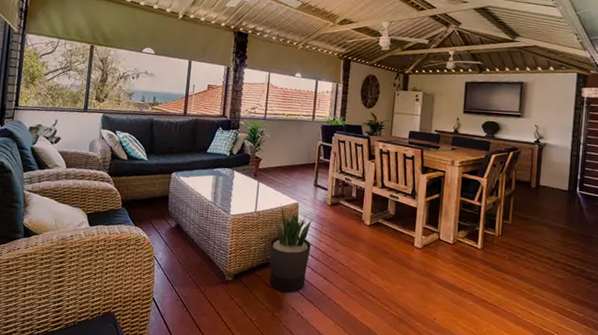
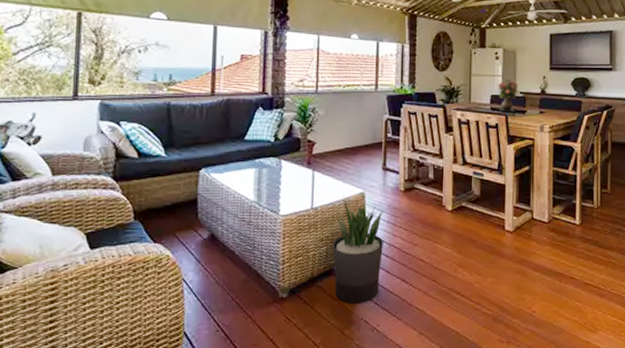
bouquet: none [415,117,434,147] -> present [498,77,518,113]

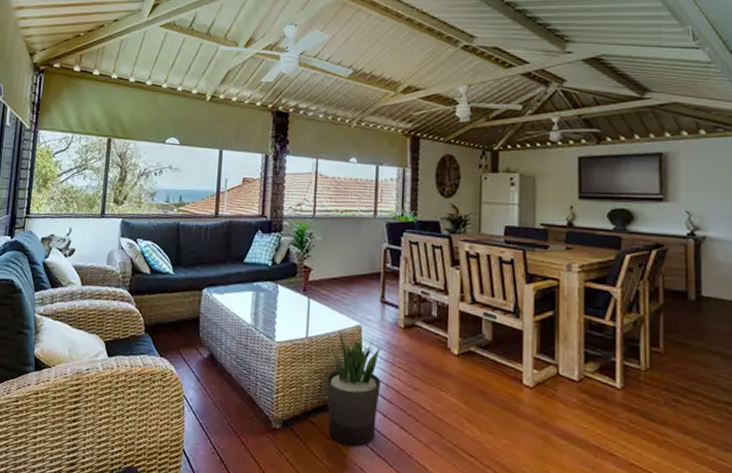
bouquet: present [498,77,518,113] -> none [513,206,539,247]

